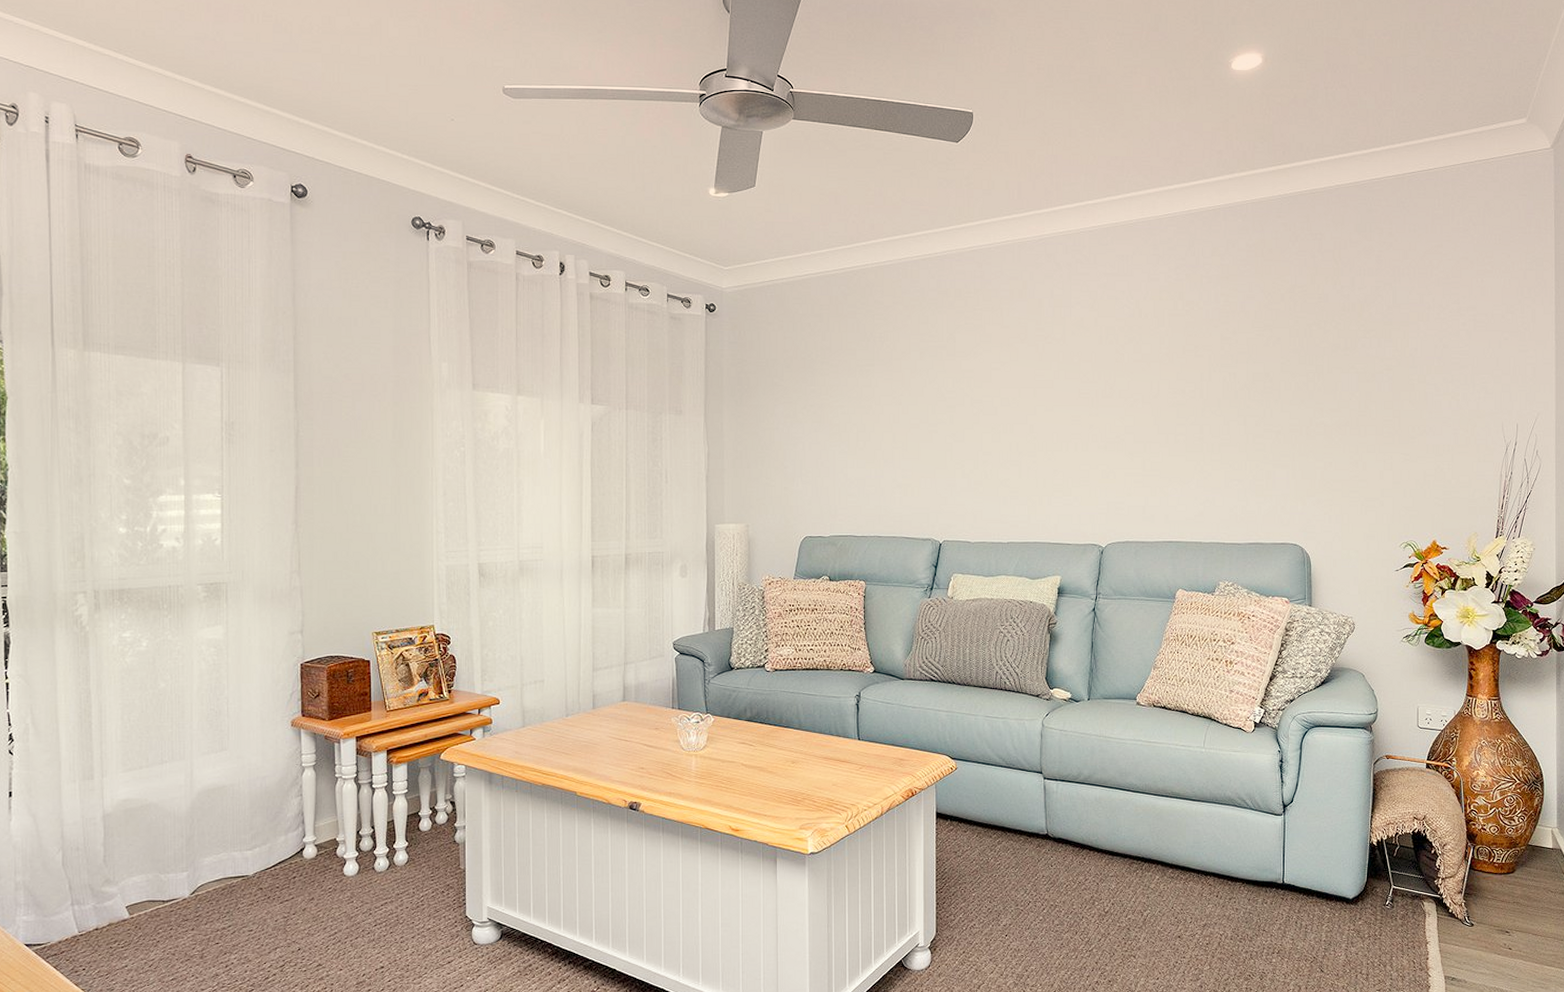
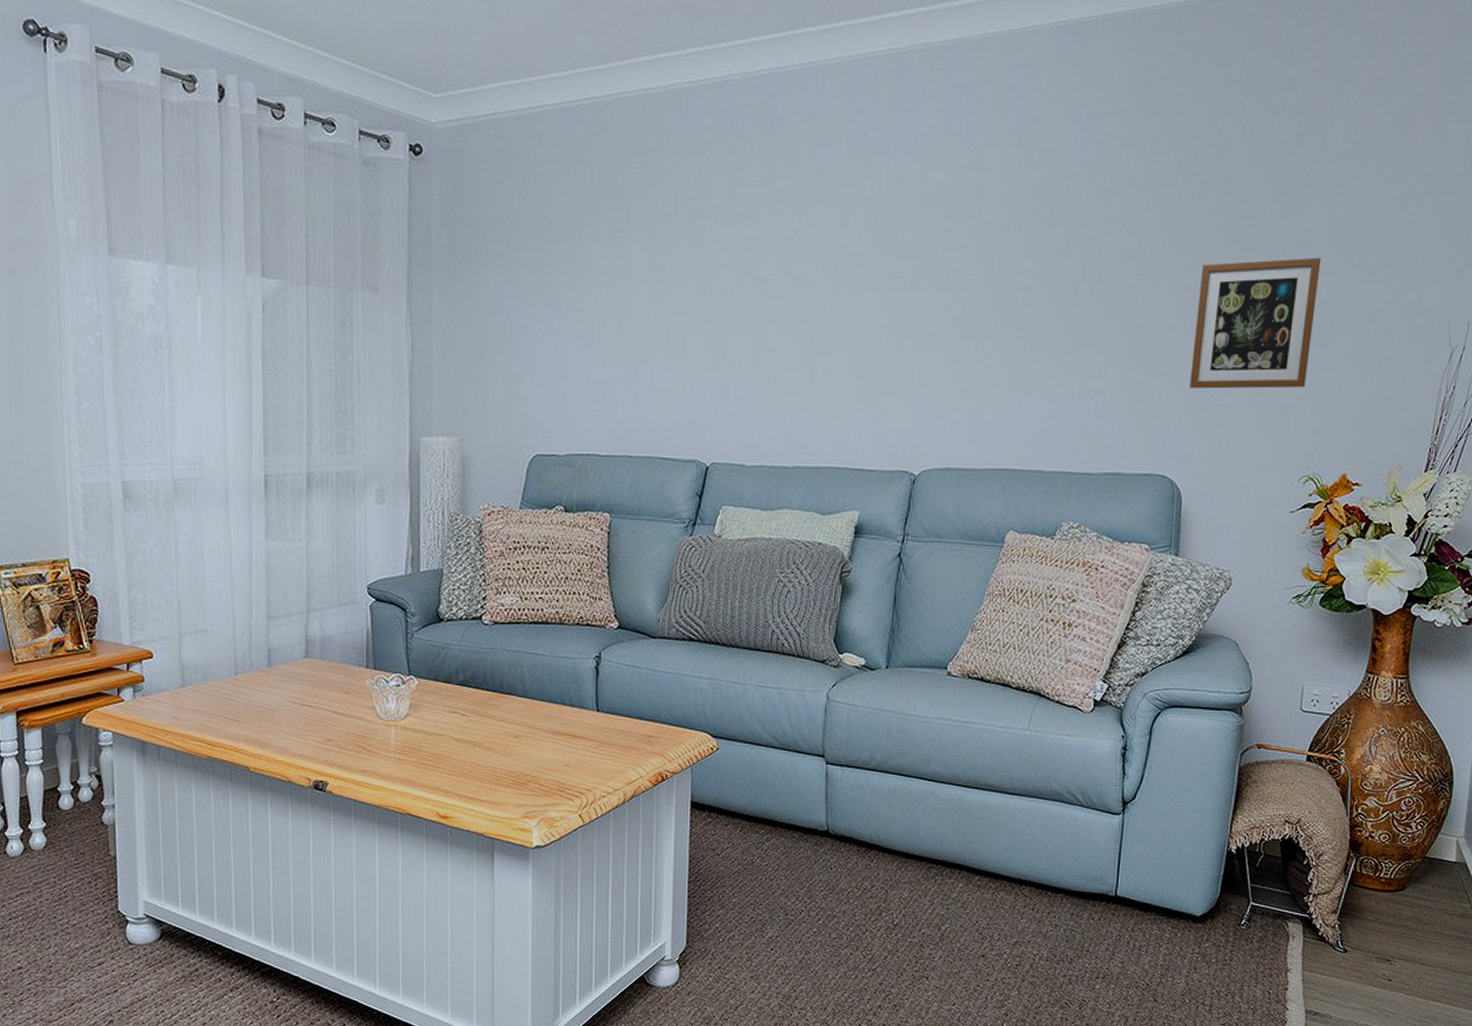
picture frame: none [1310,377,1402,477] -> present [1190,257,1321,389]

